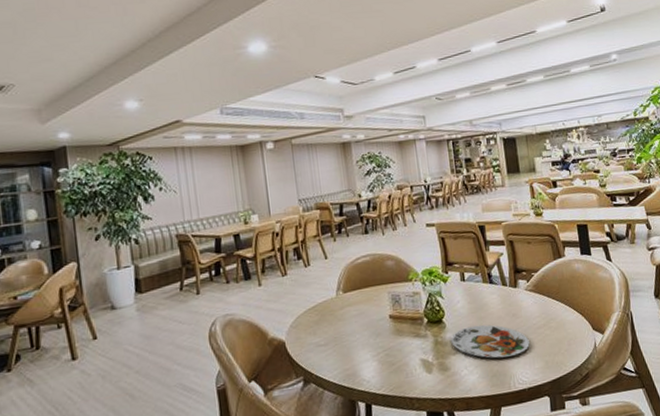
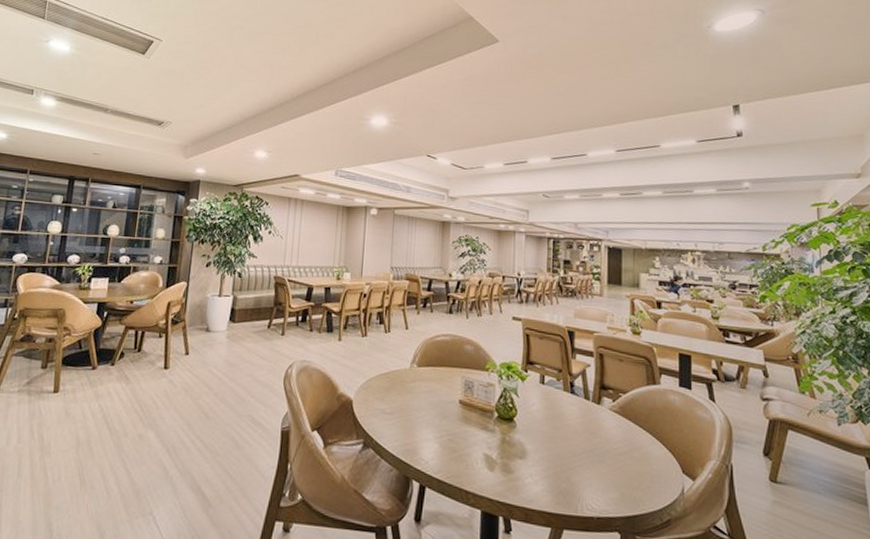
plate: present [451,324,530,358] -> none [519,432,606,478]

